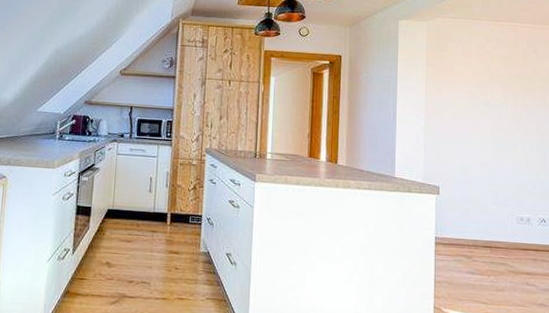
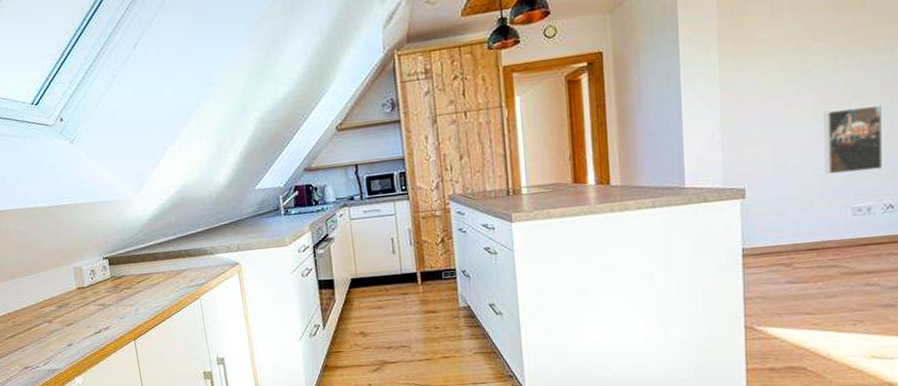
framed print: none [497,136,538,189] -> present [824,104,883,175]

